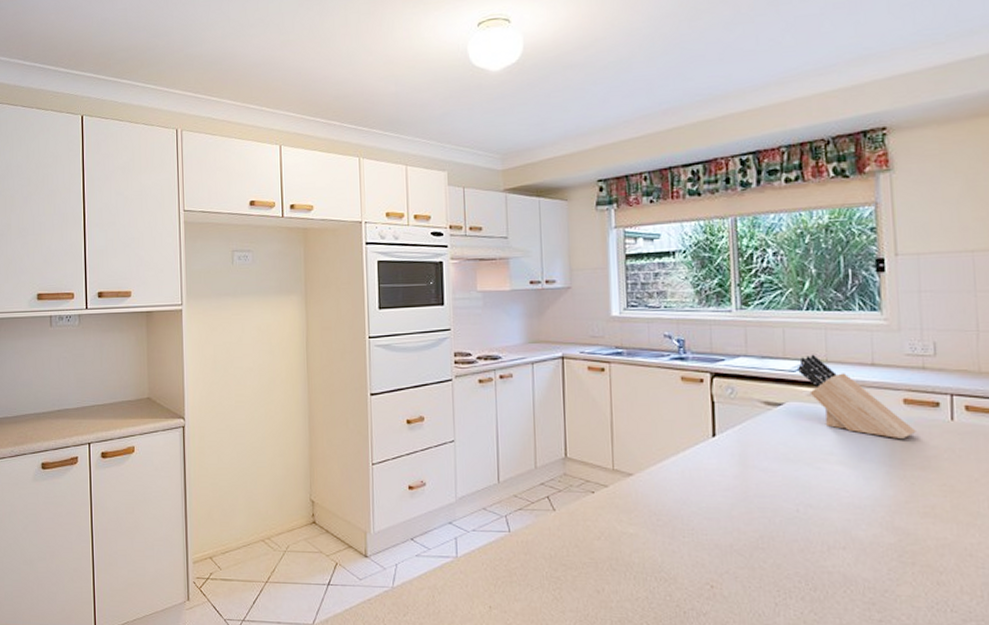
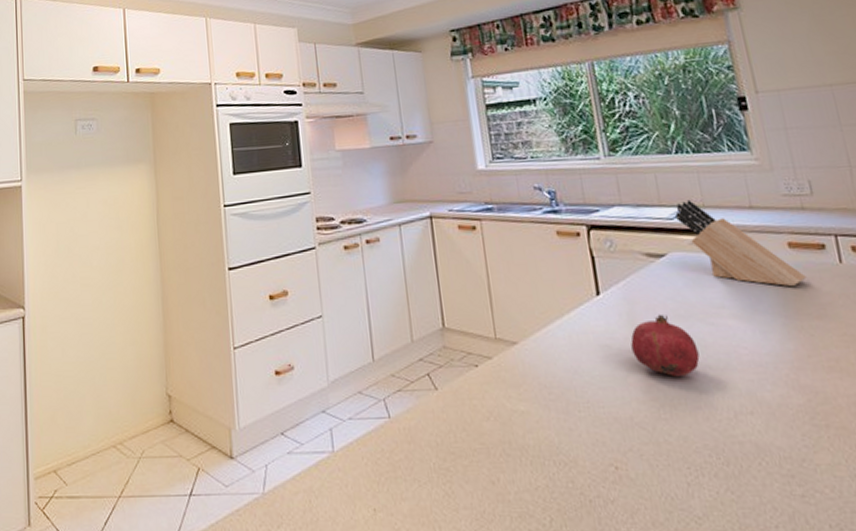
fruit: none [739,456,803,512] -> present [630,314,700,376]

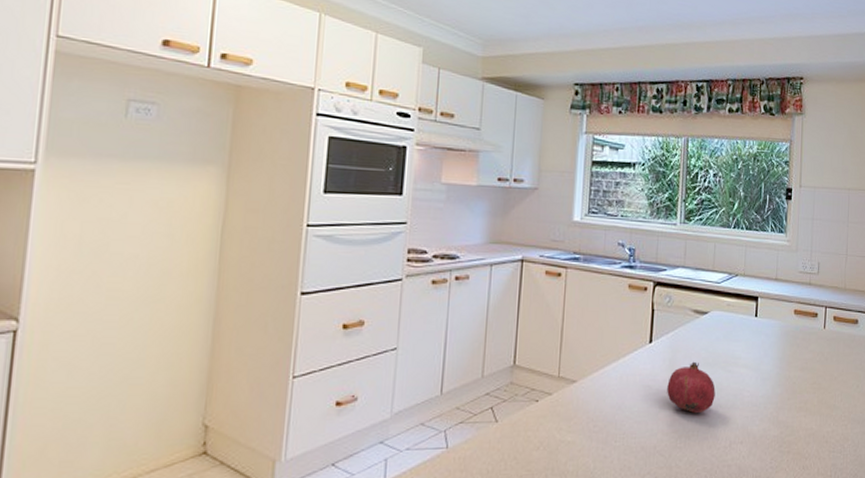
knife block: present [675,199,807,287] -> none [722,268,801,345]

